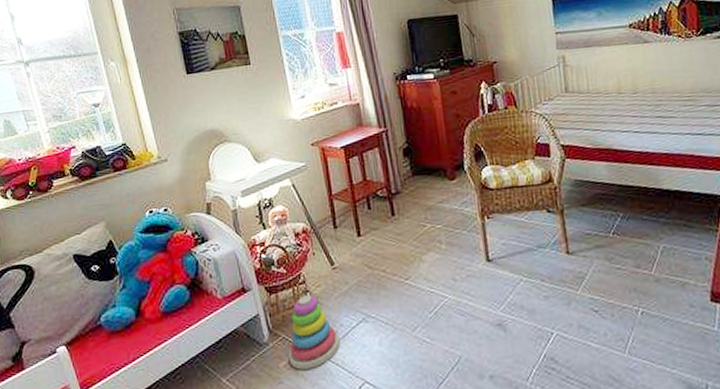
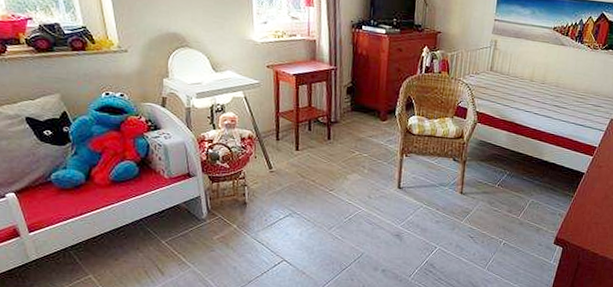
stacking toy: present [288,295,340,370] -> none [222,188,268,244]

